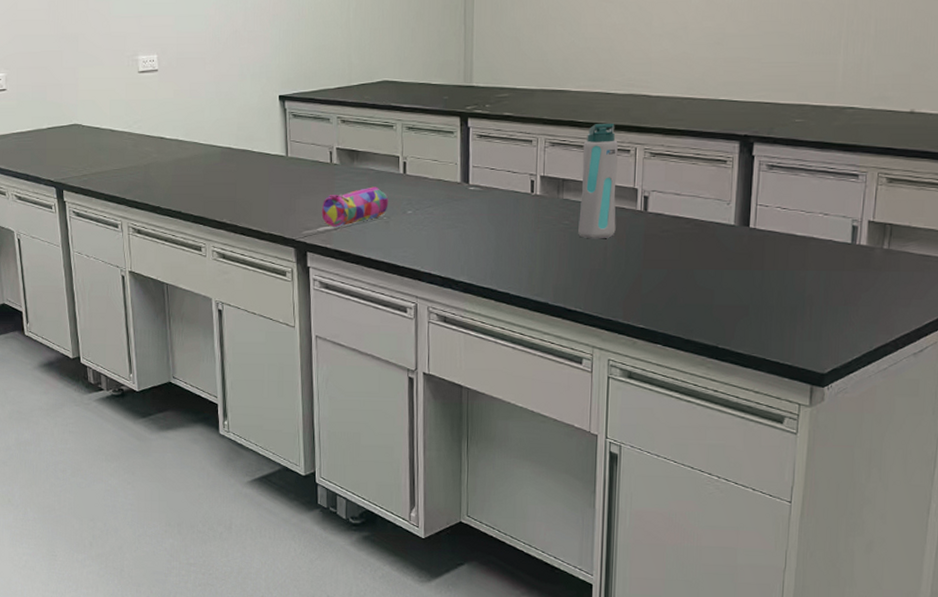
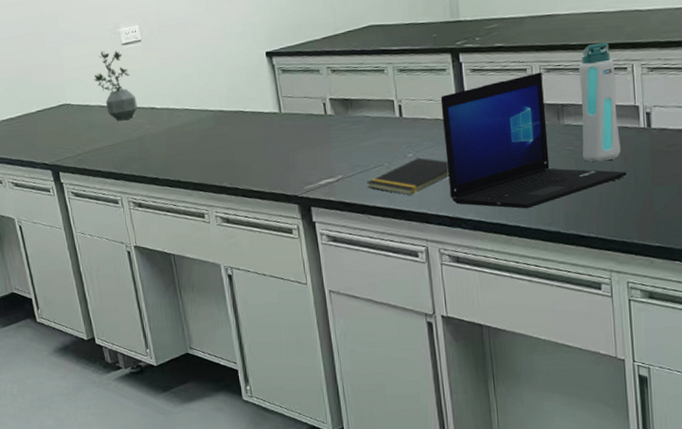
potted plant: none [107,76,147,147] -> present [94,50,137,121]
pencil case: present [321,187,389,227] -> none [321,133,388,179]
notepad: none [364,215,447,251] -> present [366,157,450,195]
laptop: none [444,145,619,277] -> present [440,72,626,209]

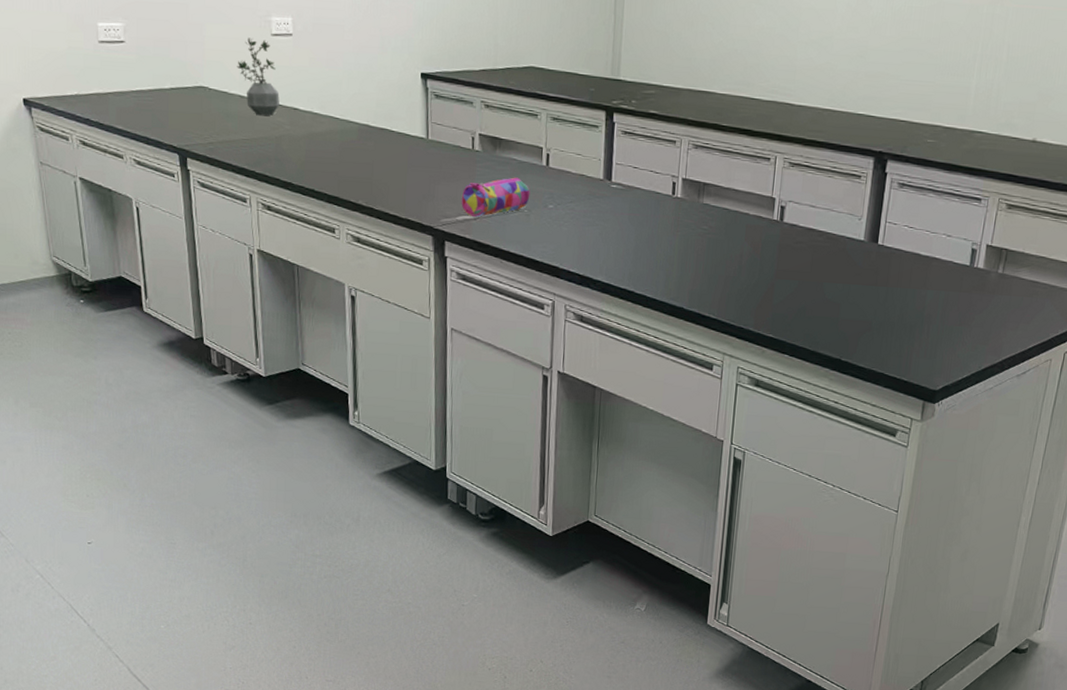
pencil case: none [321,133,388,179] -> present [461,177,530,217]
notepad: present [366,157,450,195] -> none [504,210,587,247]
laptop: present [440,72,626,209] -> none [583,146,754,280]
water bottle: present [578,41,621,162] -> none [716,129,759,247]

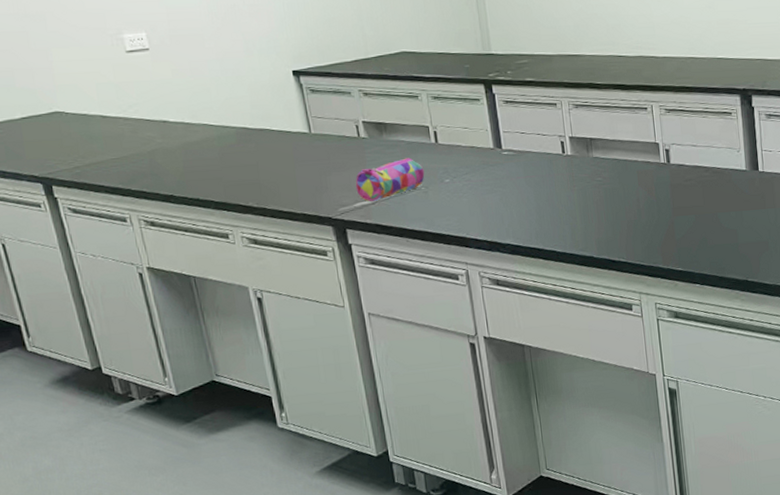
potted plant: present [237,37,280,116] -> none [93,57,147,133]

